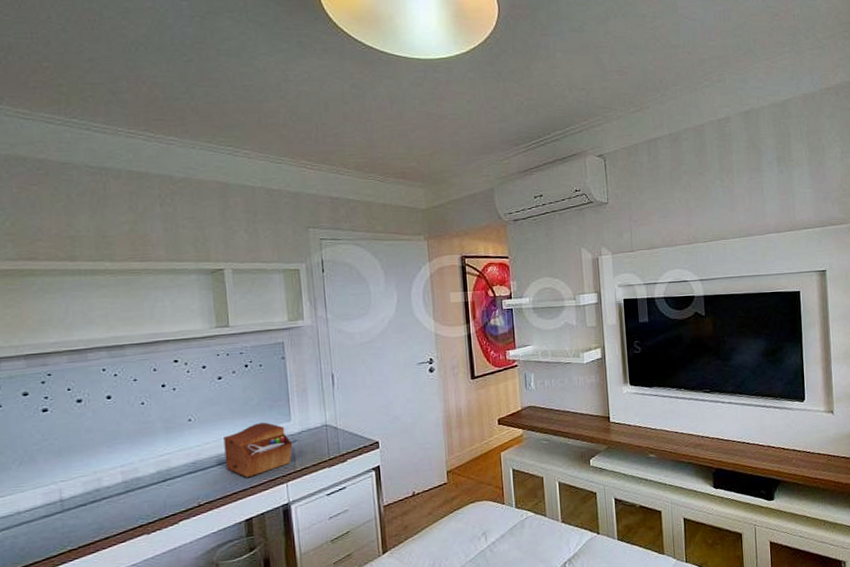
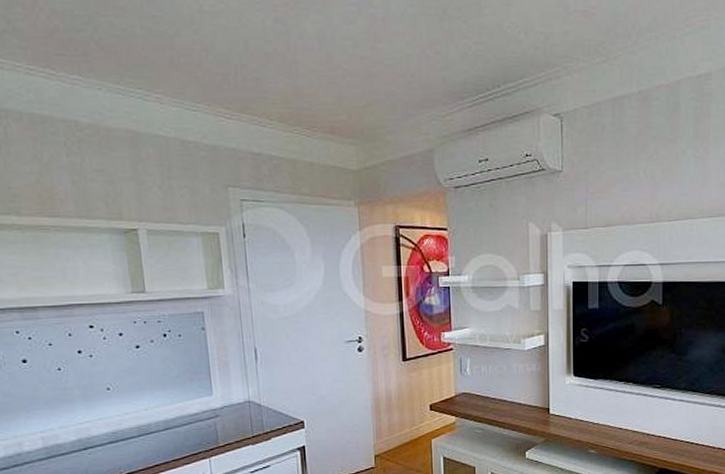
sewing box: present [223,422,293,478] -> none [144,395,215,451]

